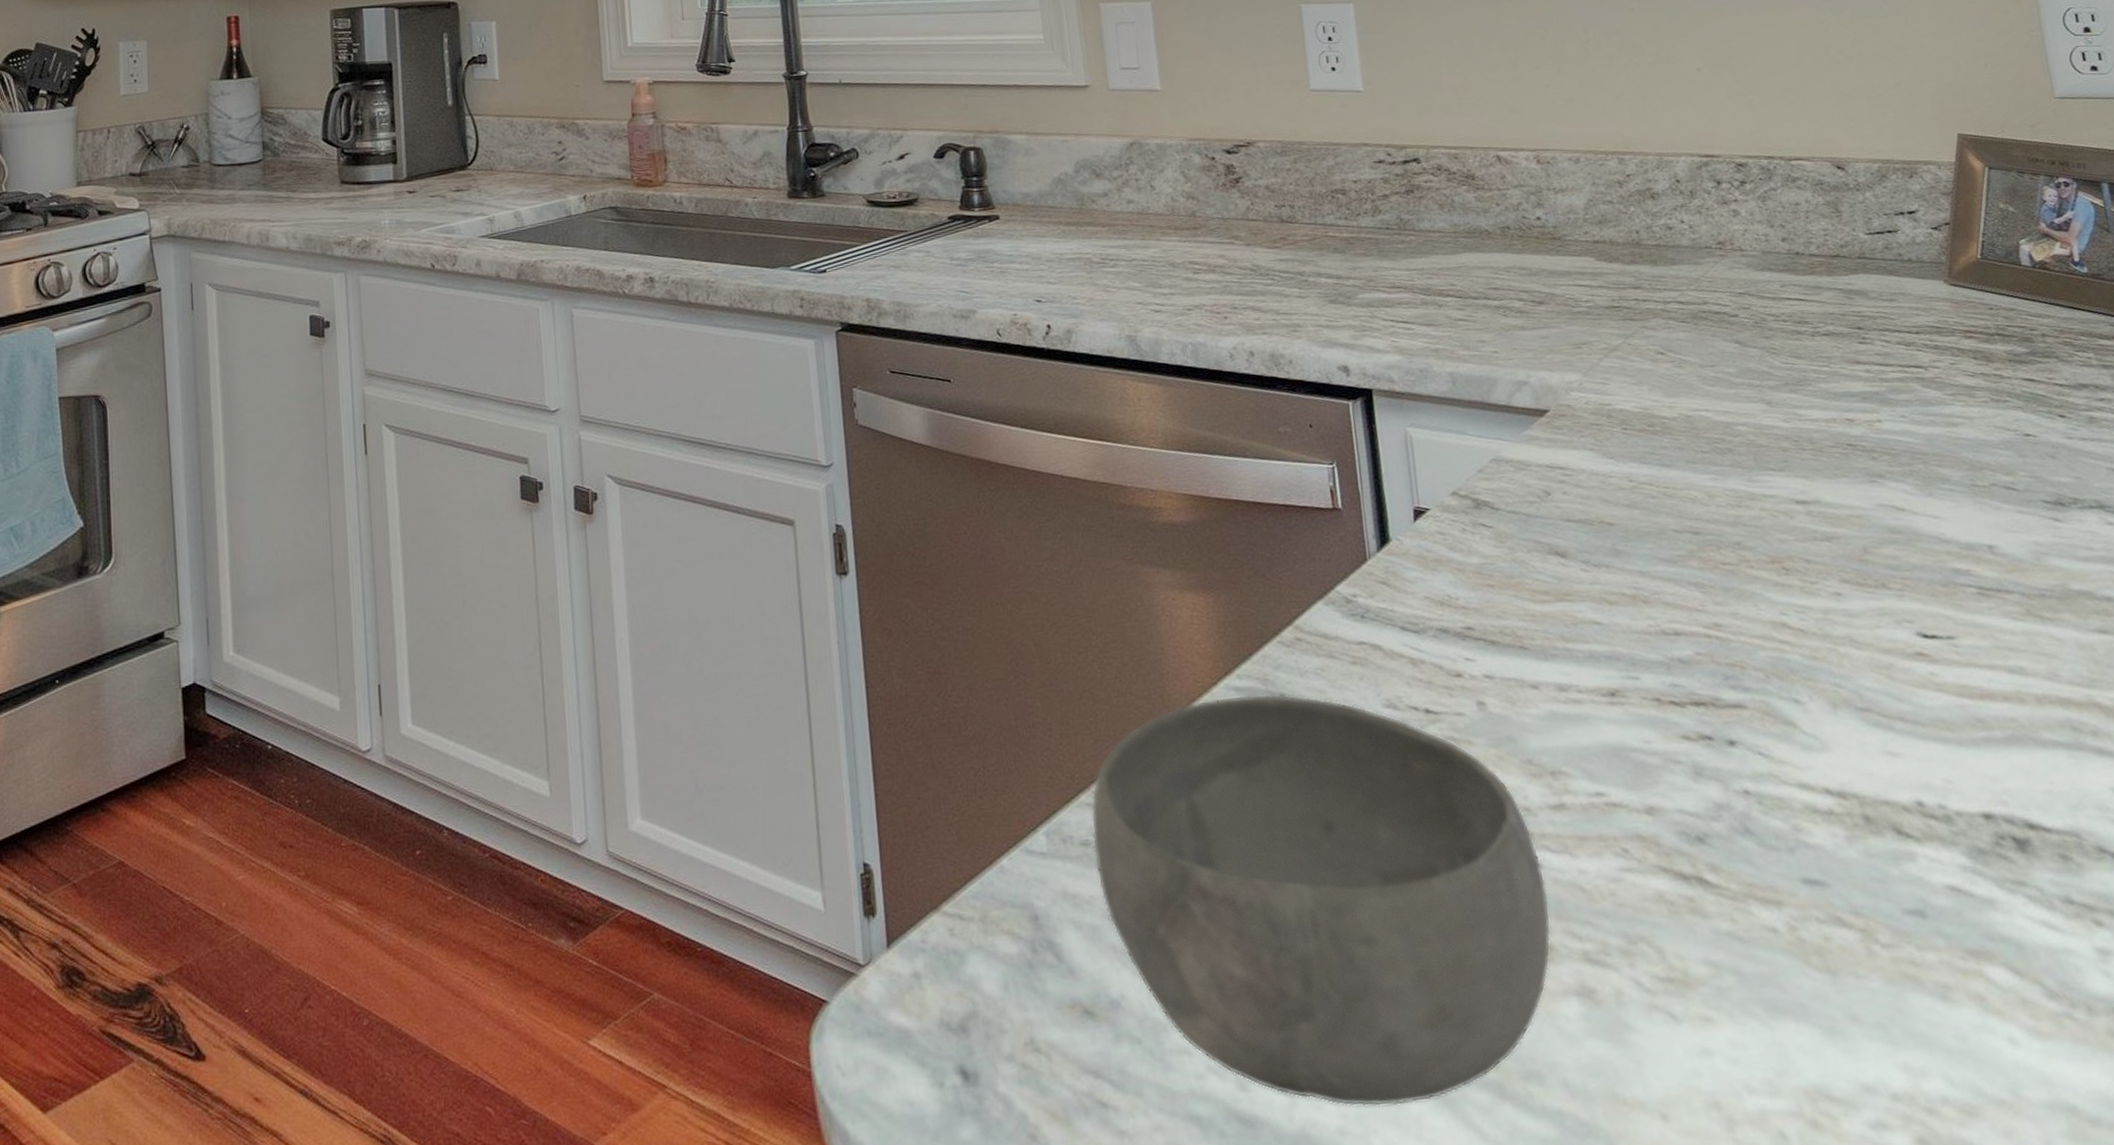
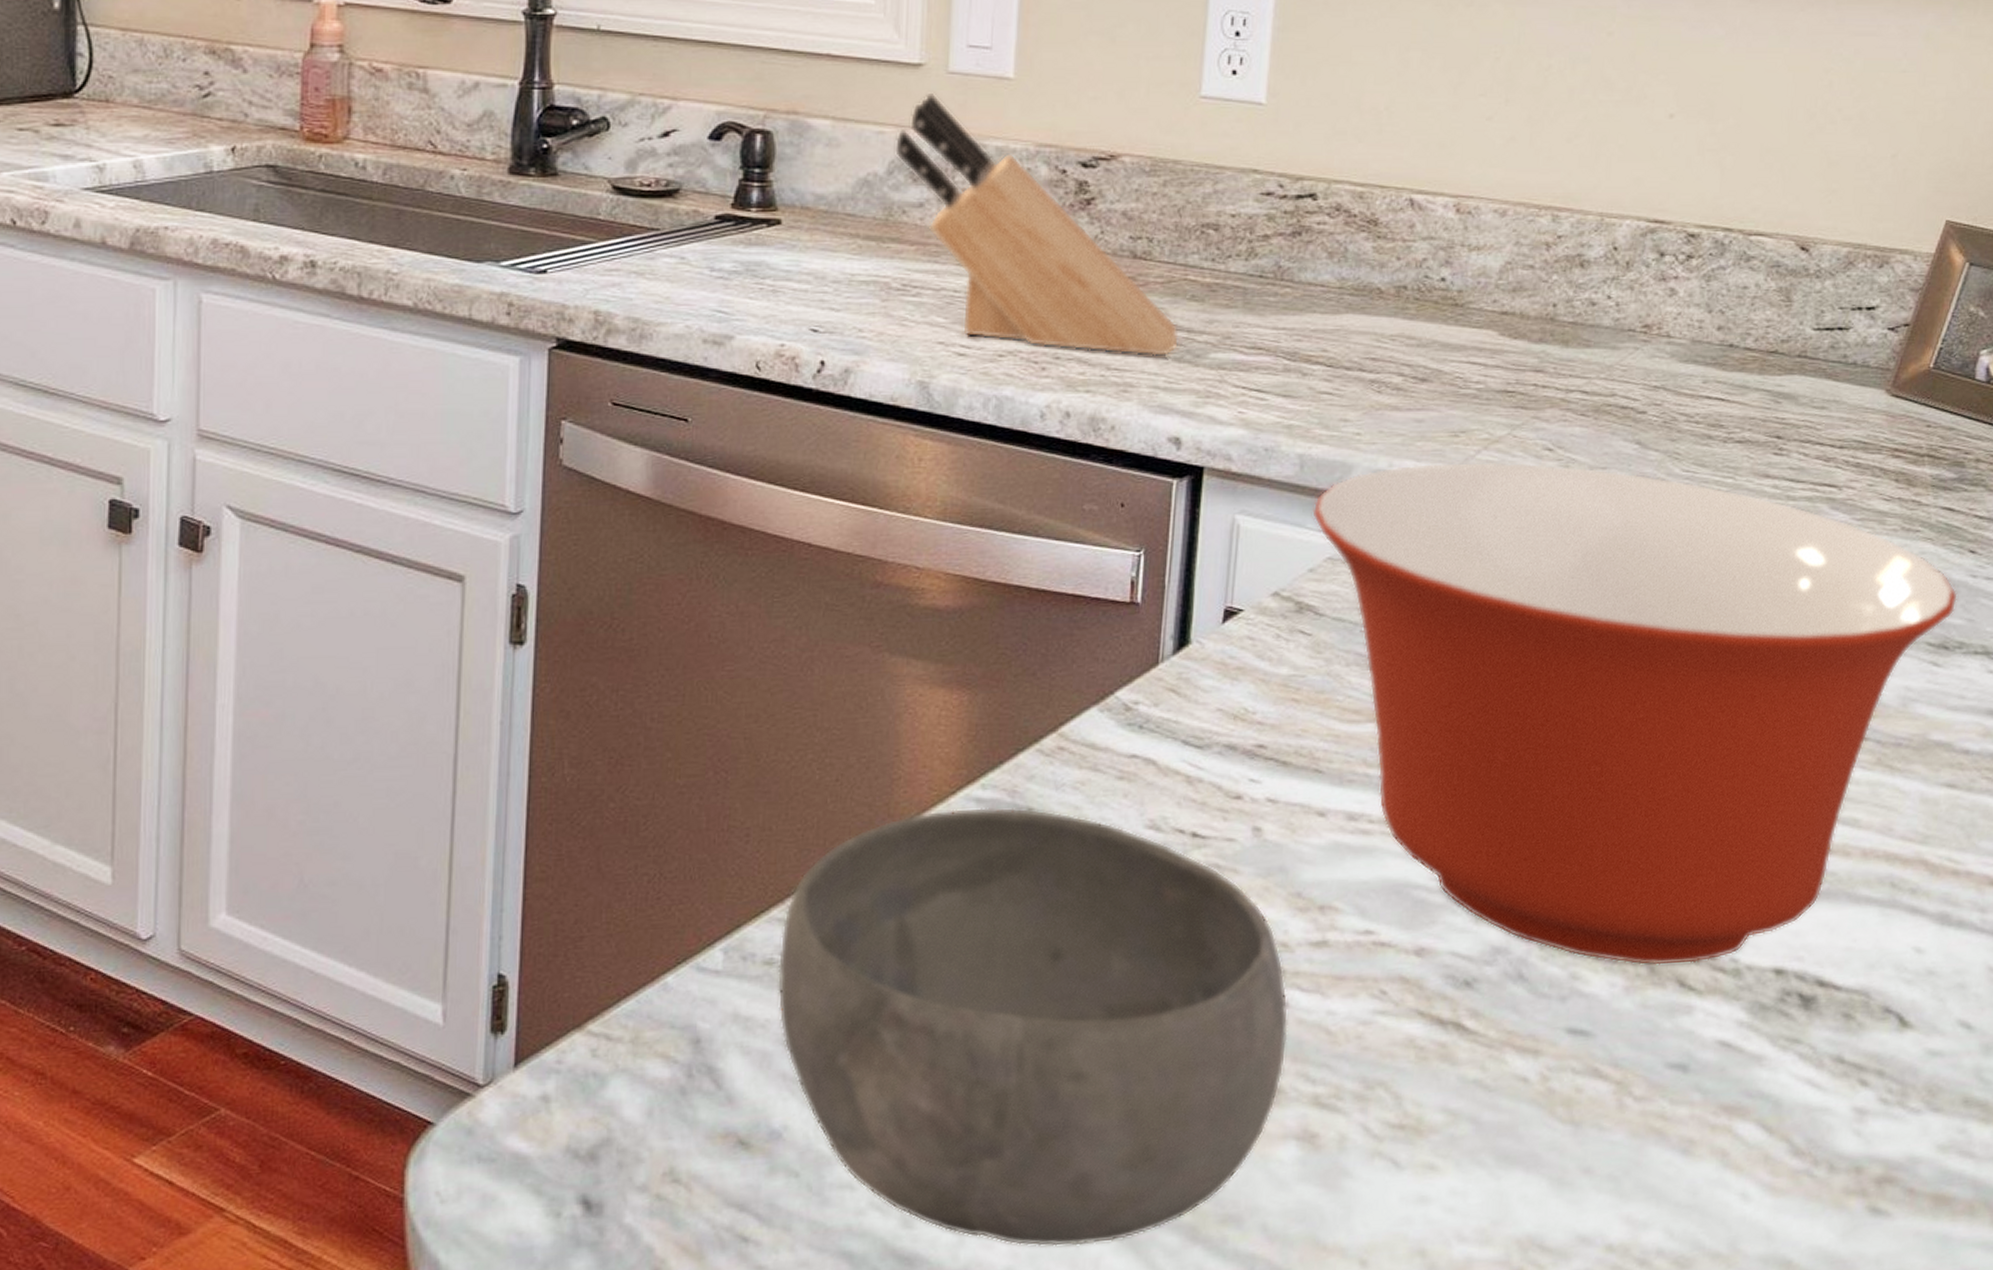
knife block: none [1077,107,1331,301] -> present [894,94,1179,357]
mixing bowl: none [1470,366,2061,816] -> present [1312,461,1958,966]

